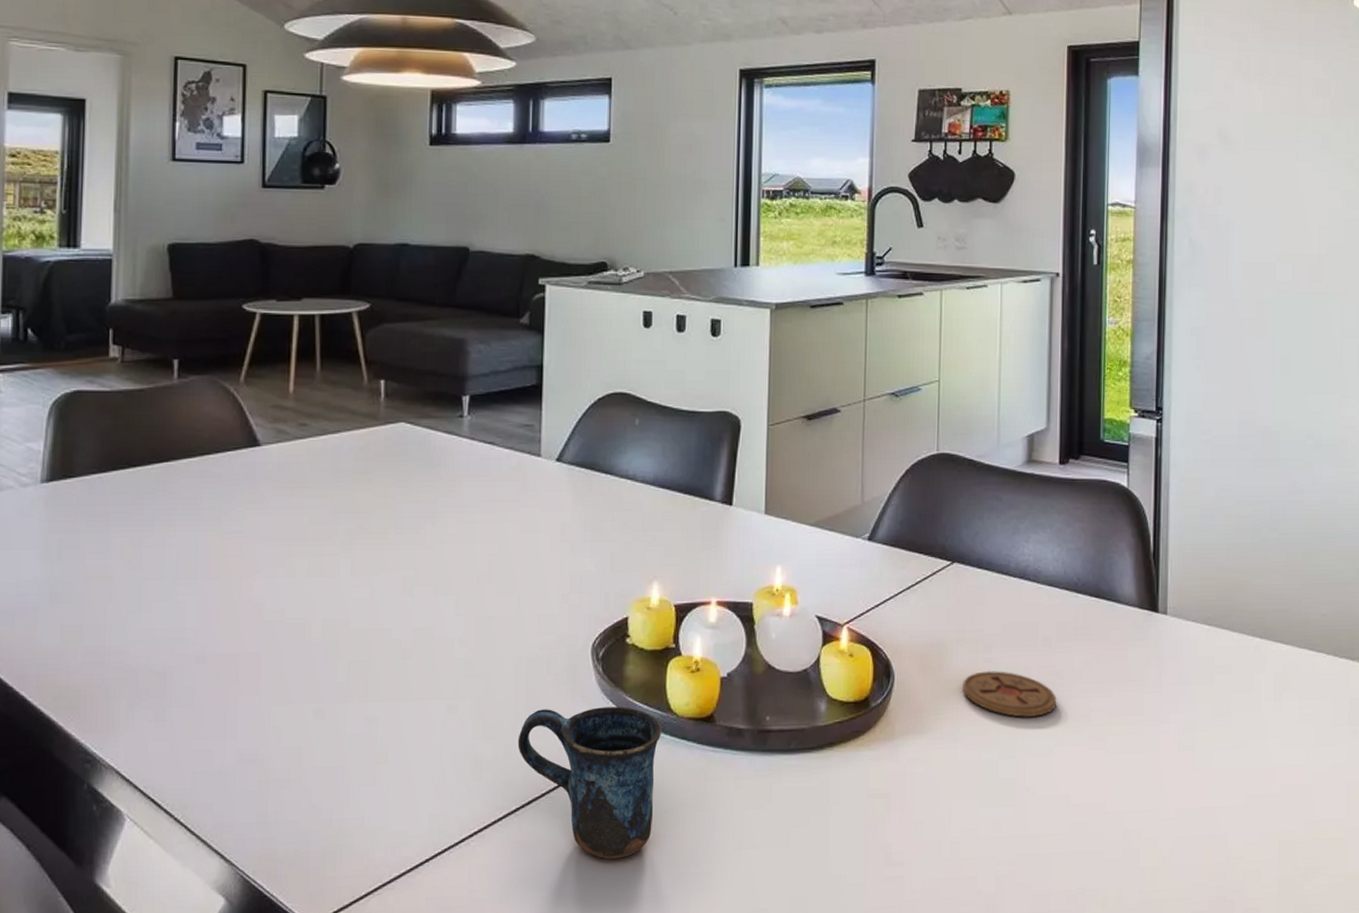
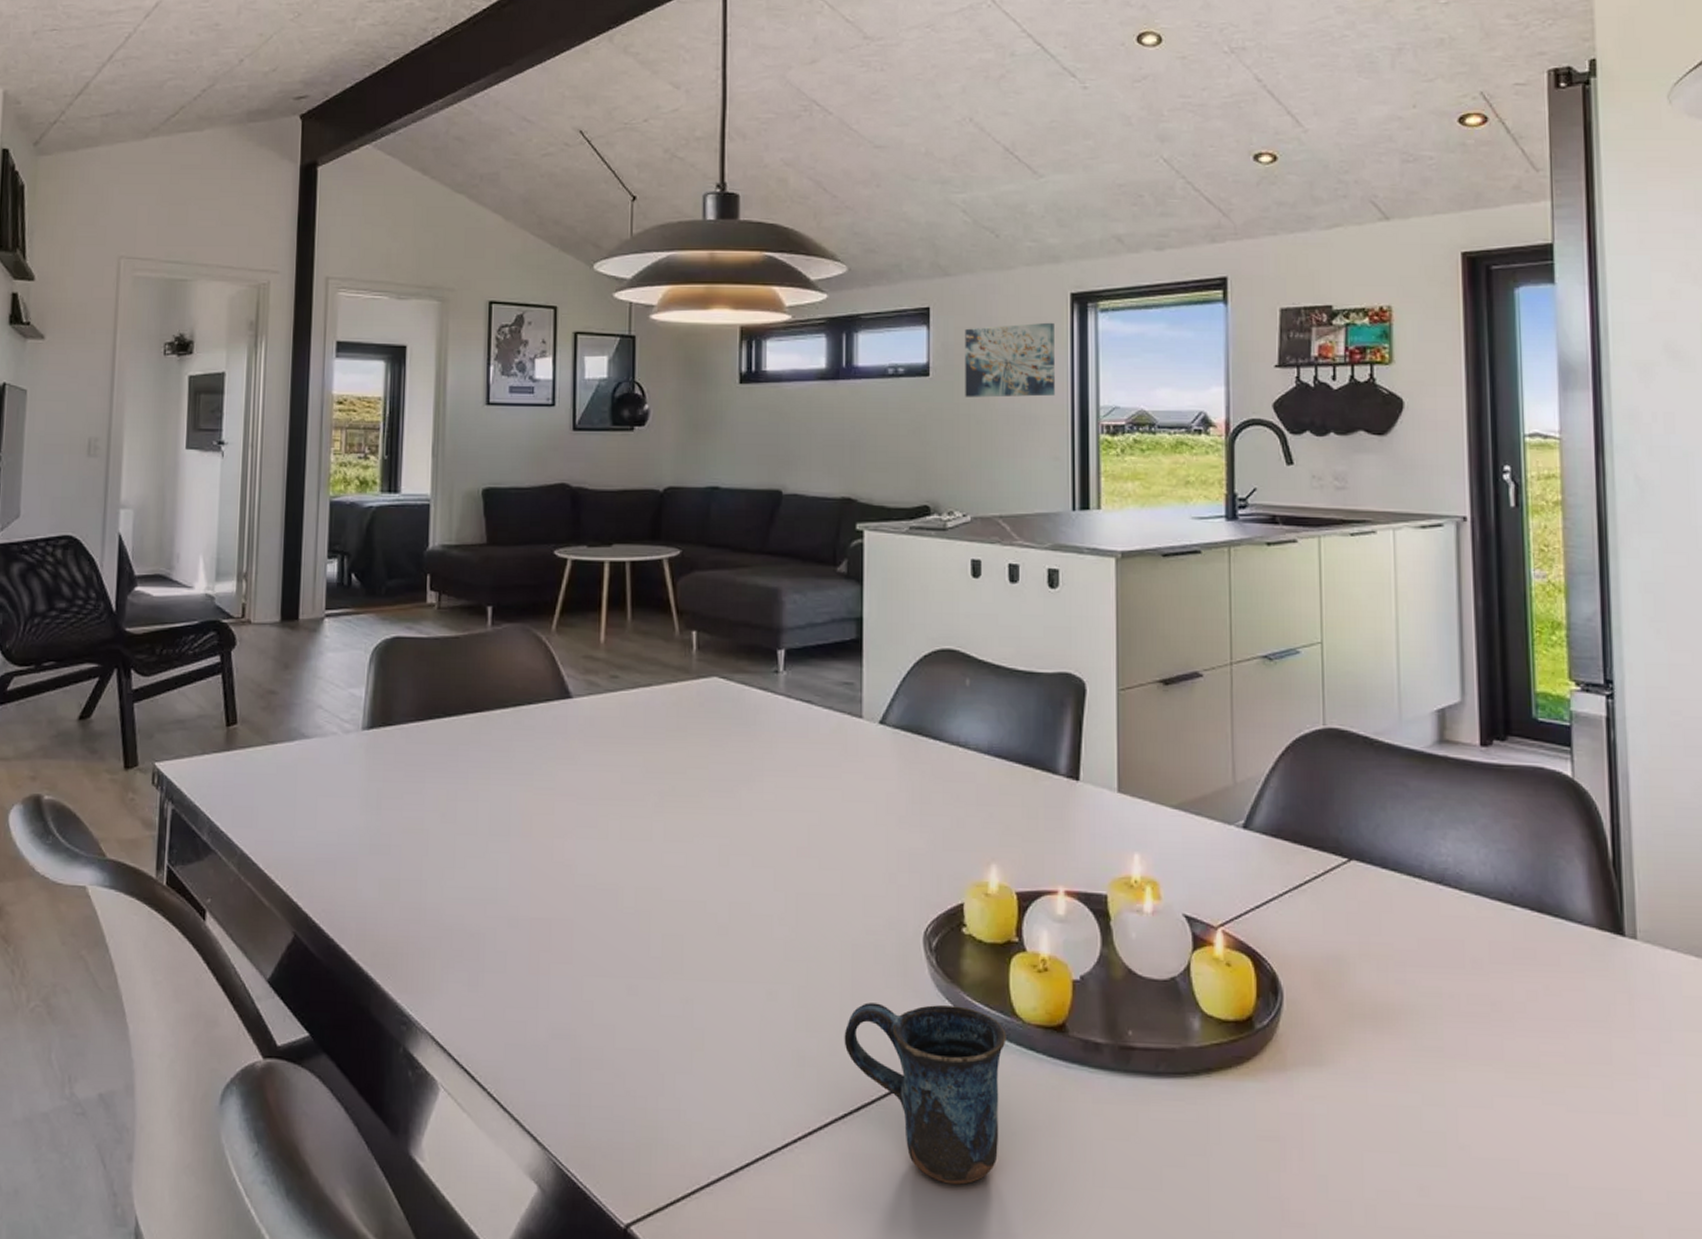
wall art: none [642,95,724,164] -> present [965,322,1055,398]
coaster: present [963,670,1057,718] -> none [1370,994,1495,1058]

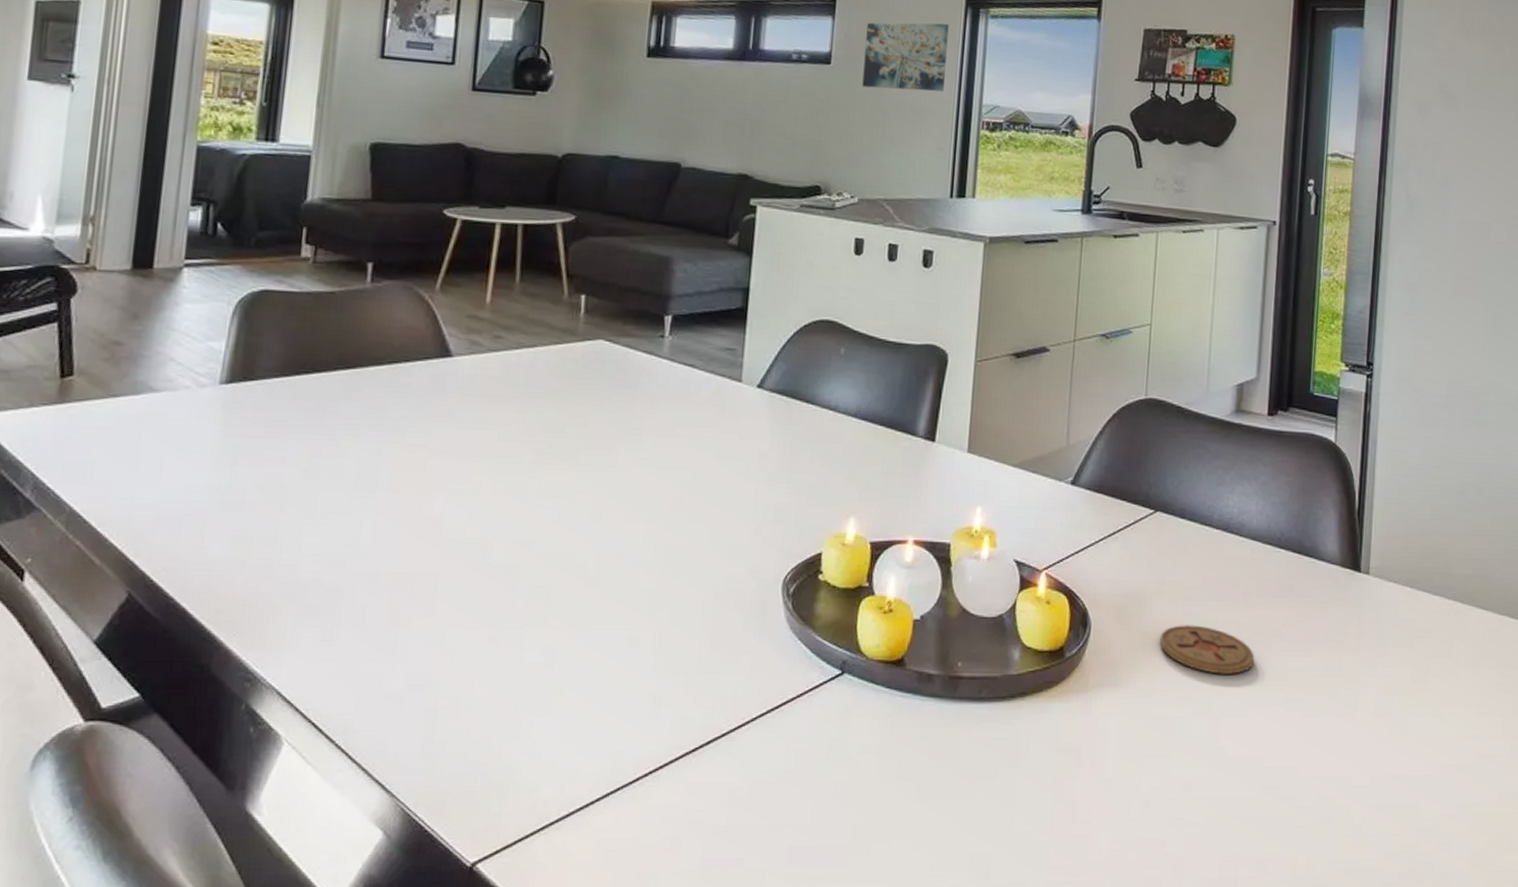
mug: present [844,1002,1006,1185] -> none [700,645,851,806]
coaster: none [1370,994,1495,1058] -> present [1160,624,1255,675]

